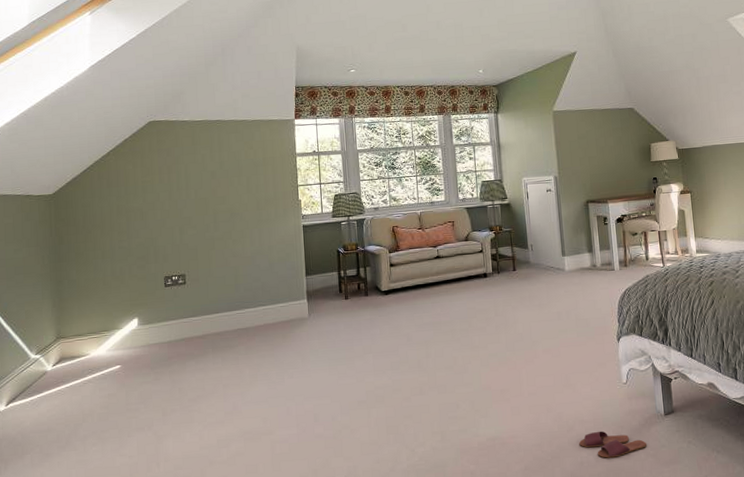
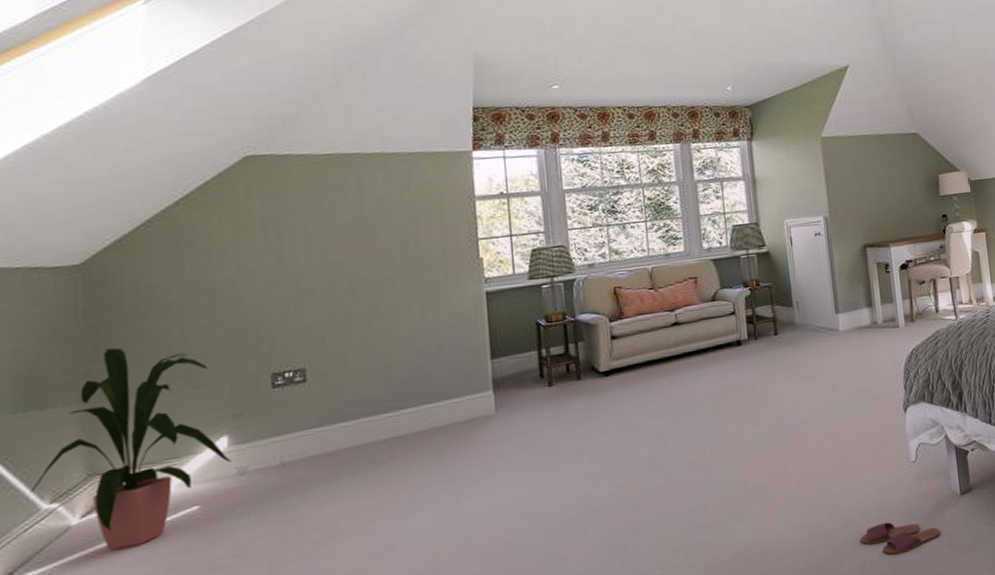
house plant: none [25,252,140,390] -> present [31,347,232,550]

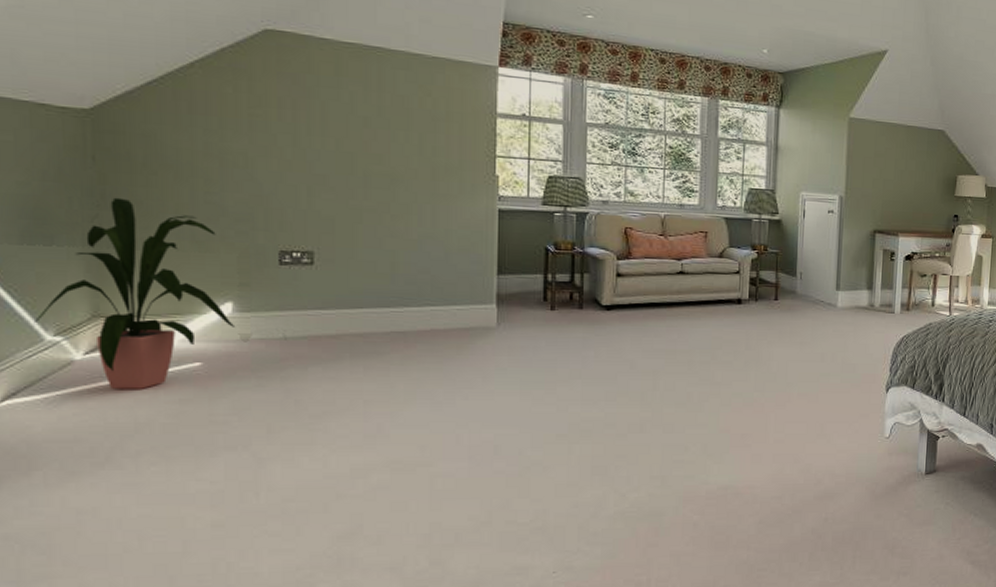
slippers: present [860,521,942,555] -> none [826,486,902,516]

